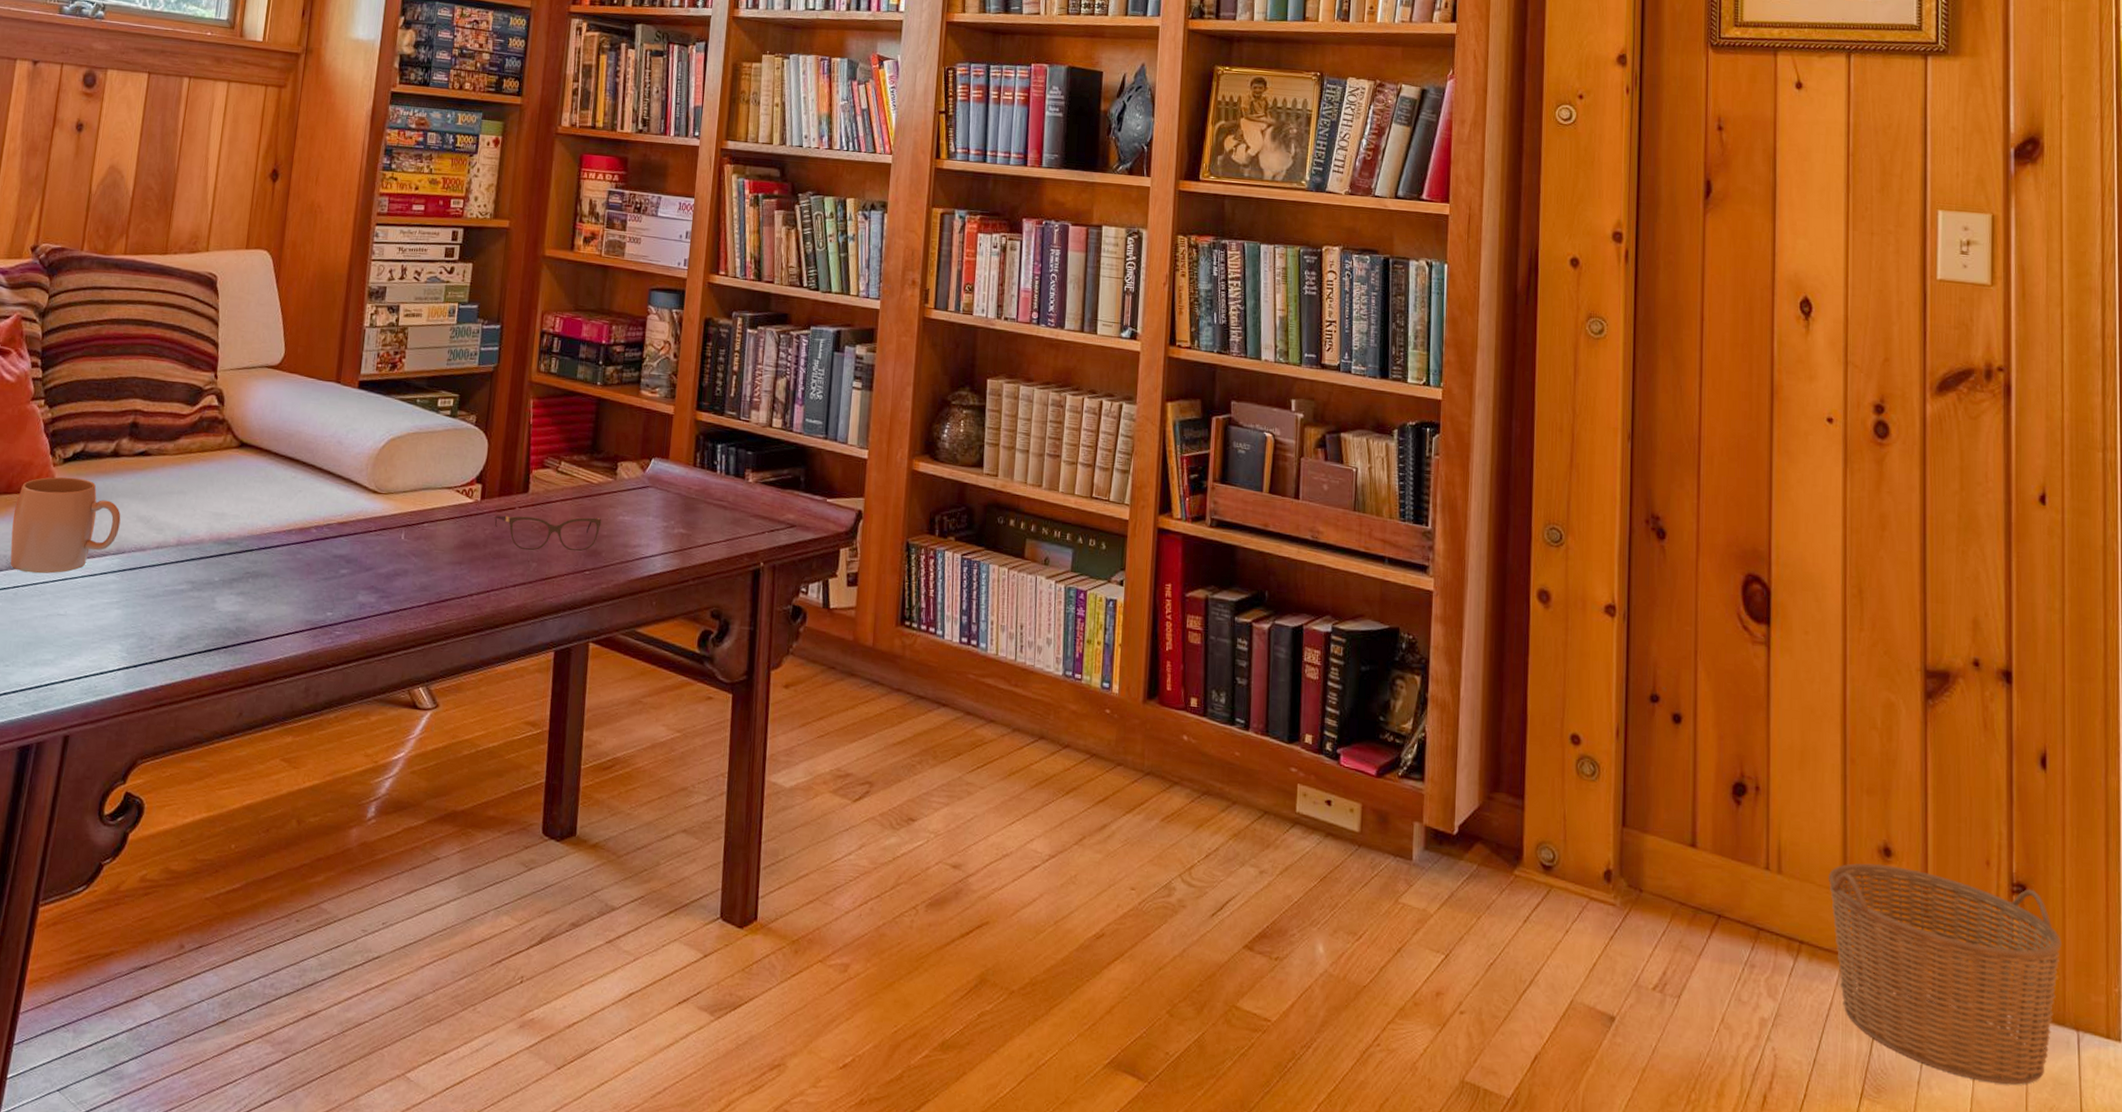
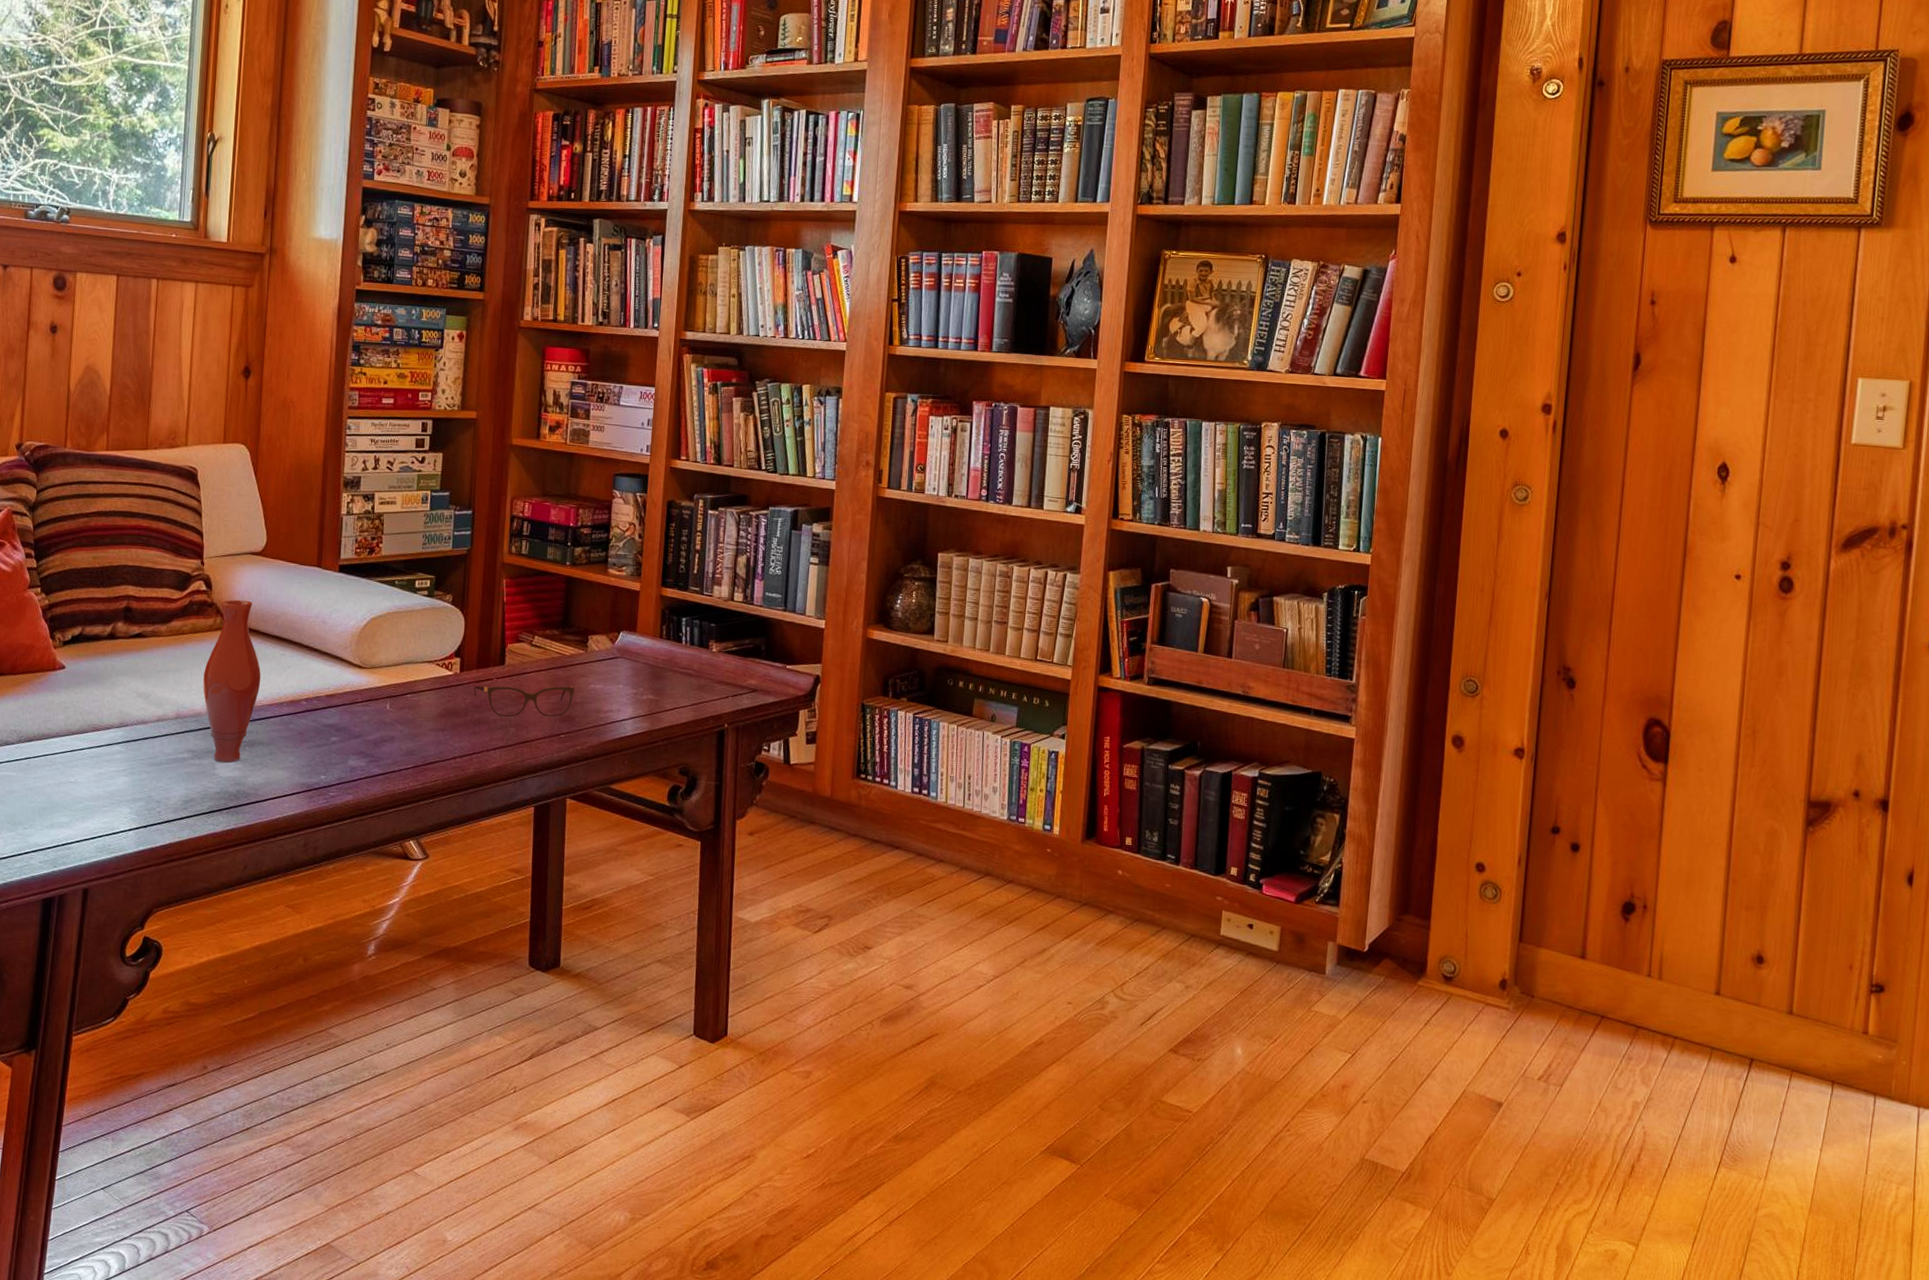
mug: present [10,476,121,574] -> none [19,658,122,746]
vase: none [207,416,271,597] -> present [203,599,261,764]
basket: present [1829,863,2062,1085] -> none [1704,969,1912,1153]

